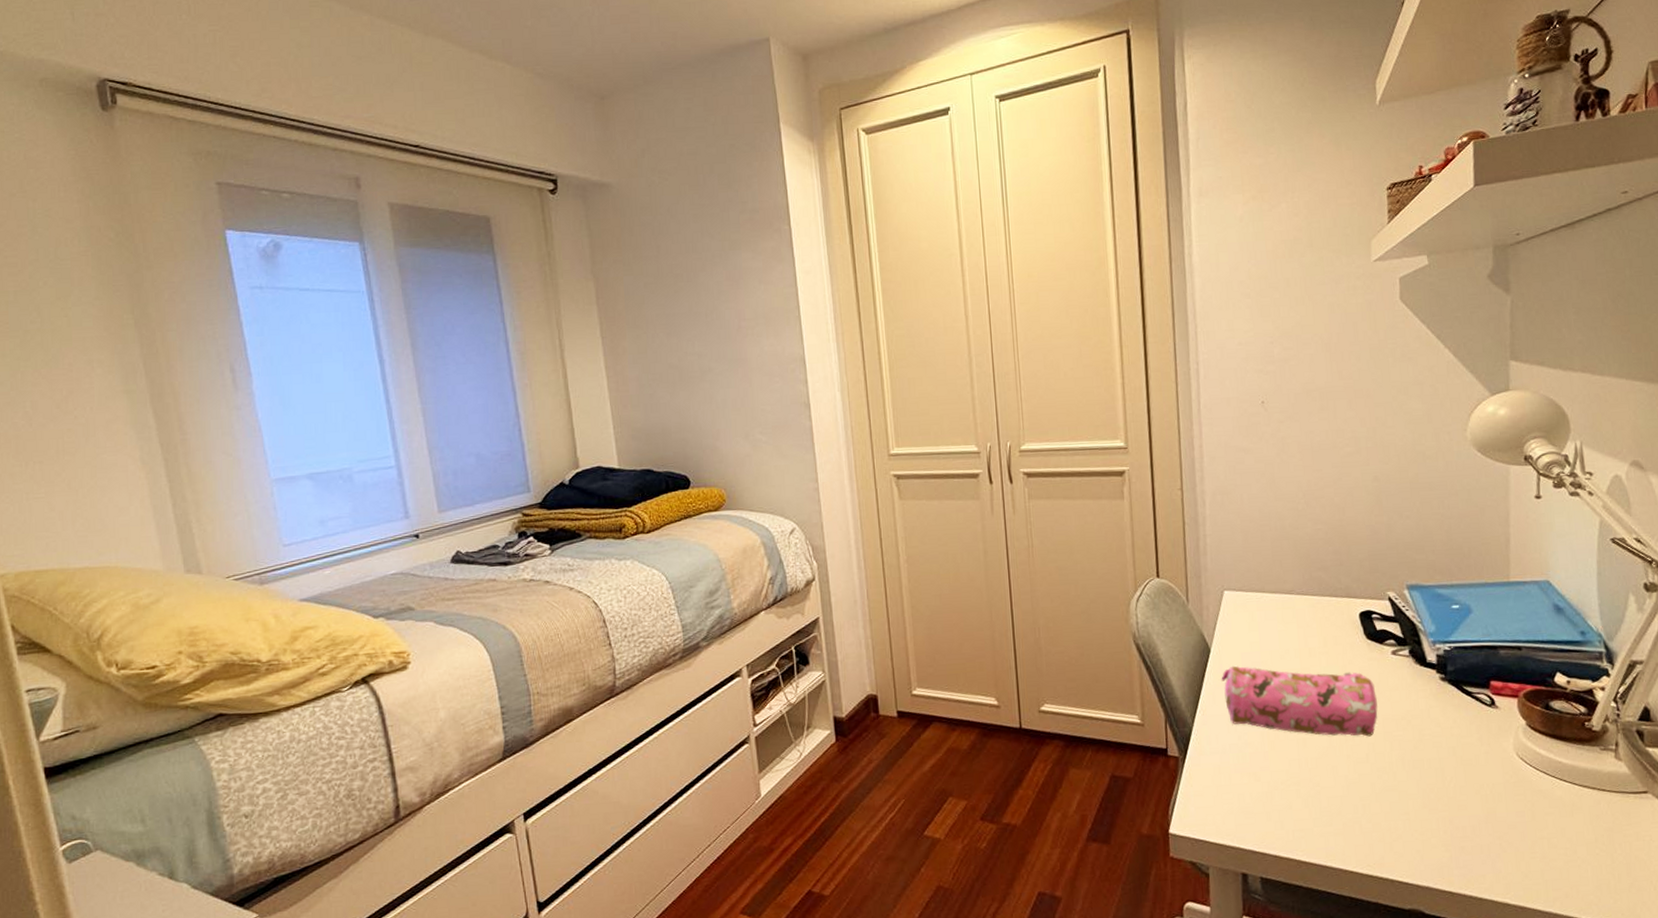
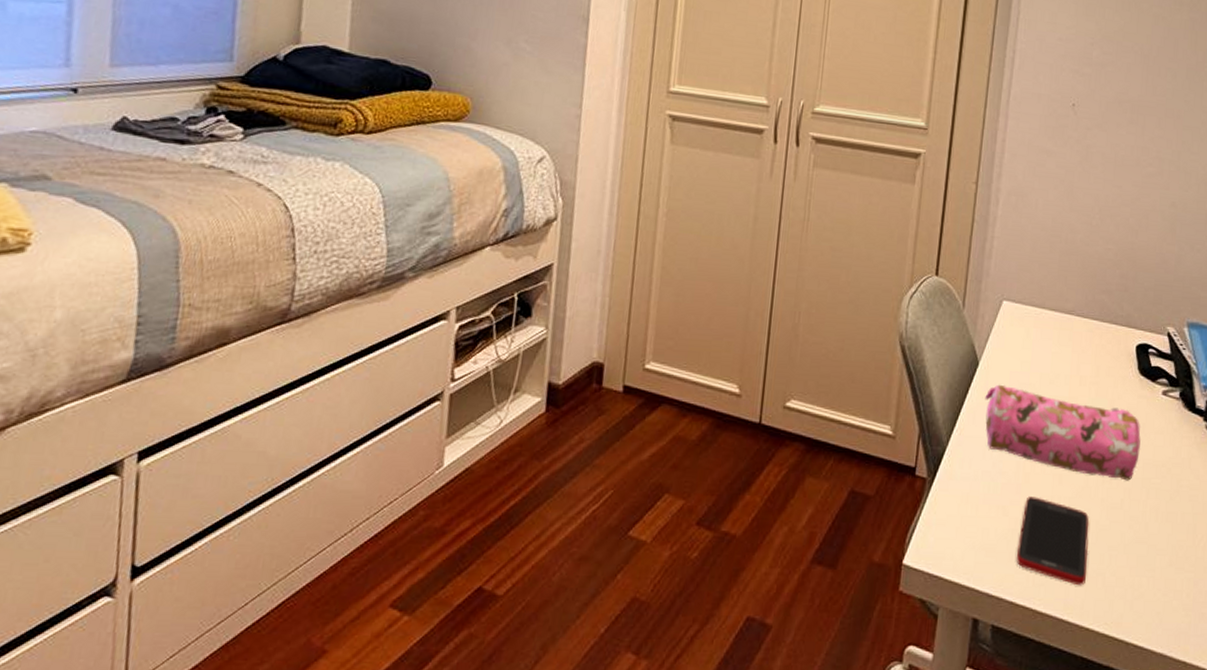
cell phone: none [1273,761,1344,835] -> present [1016,496,1089,586]

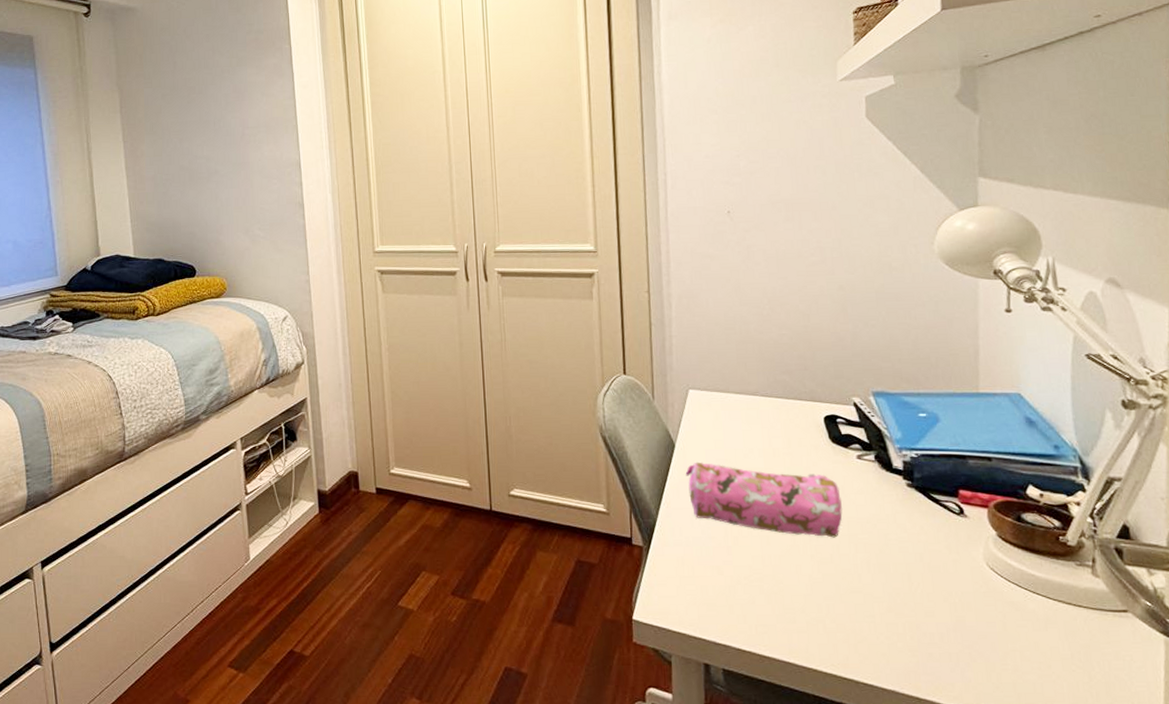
cell phone: present [1016,496,1089,586] -> none [736,557,807,633]

